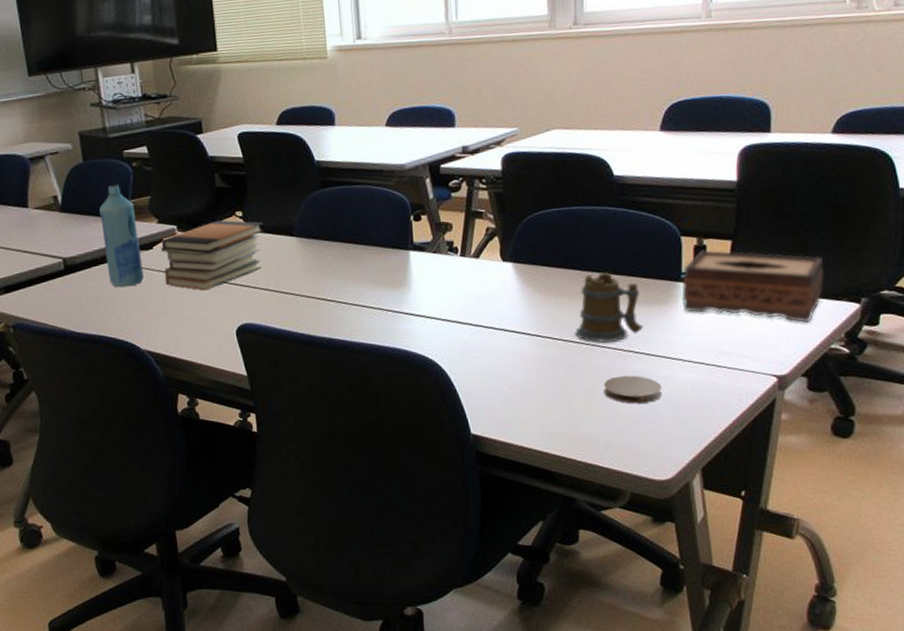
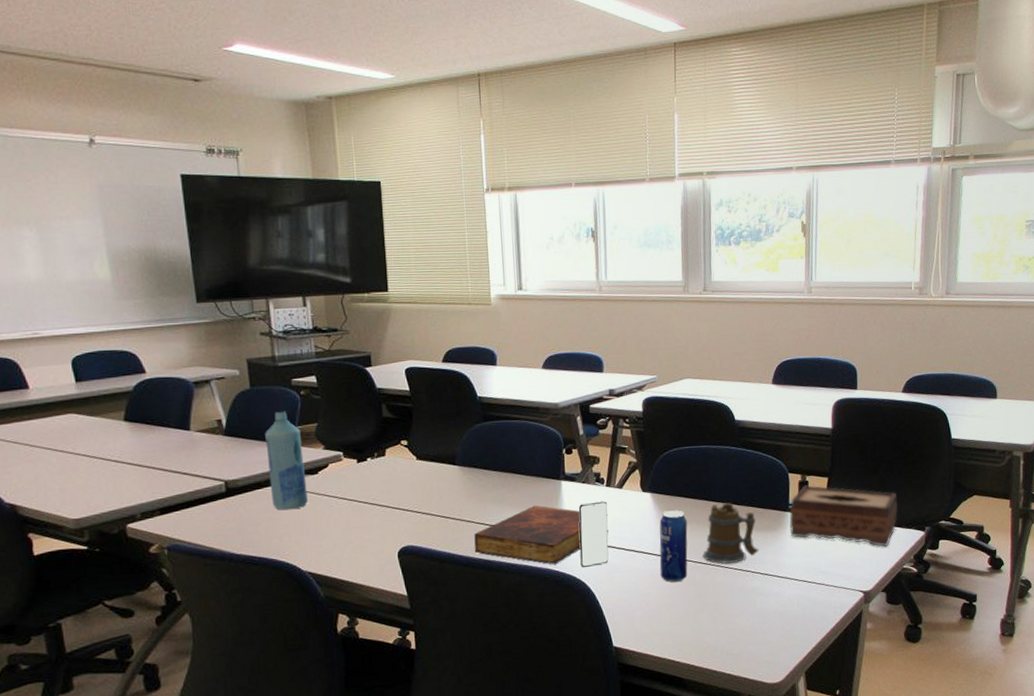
book stack: present [161,220,264,291] -> none [326,448,428,515]
book: none [315,278,464,344] -> present [474,505,608,565]
smartphone: none [429,273,465,348] -> present [578,501,609,568]
beverage can: none [523,281,557,364] -> present [659,510,688,582]
coaster: present [603,375,662,404] -> none [726,592,774,617]

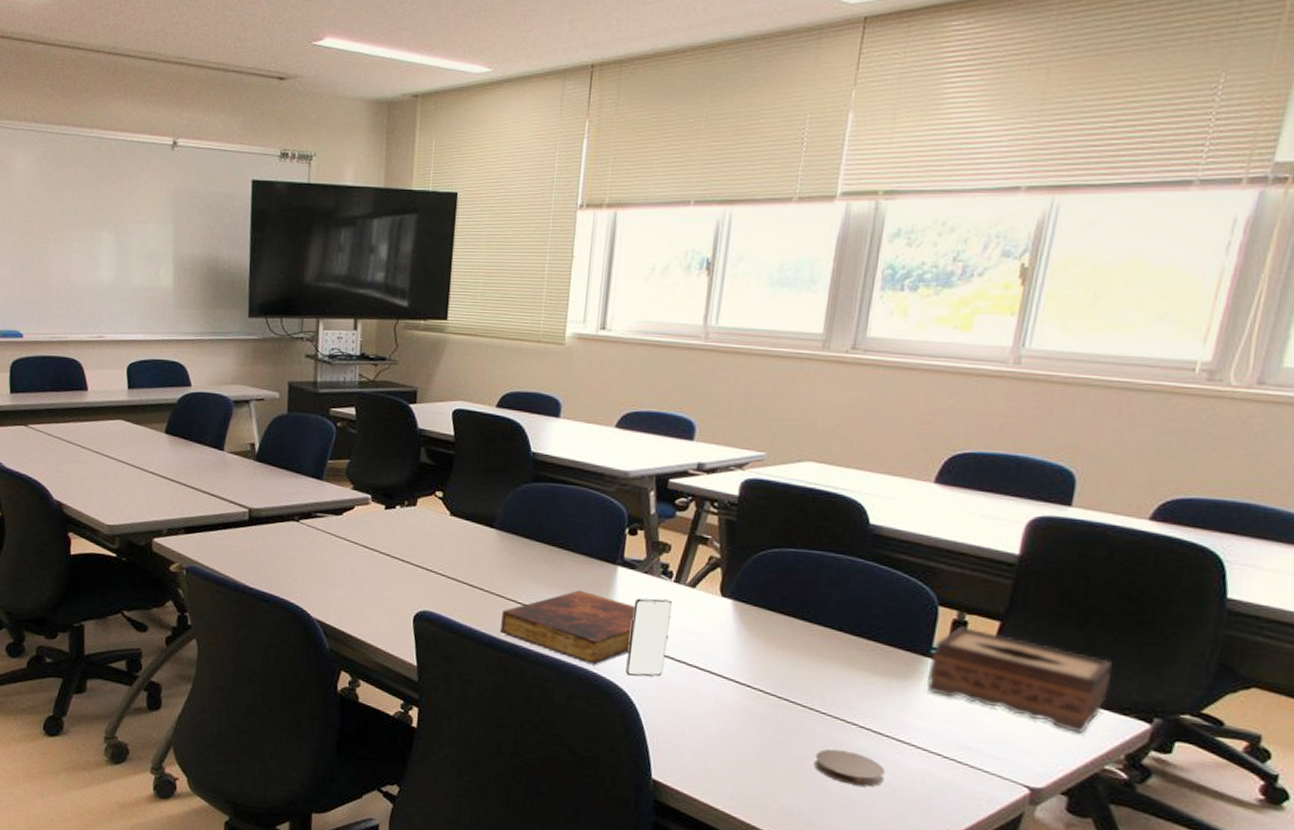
bottle: present [265,411,308,510] -> none [292,441,331,550]
beverage can: present [659,510,688,582] -> none [728,625,777,718]
mug: present [703,502,759,564] -> none [792,629,879,711]
coaster: none [726,592,774,617] -> present [814,749,885,787]

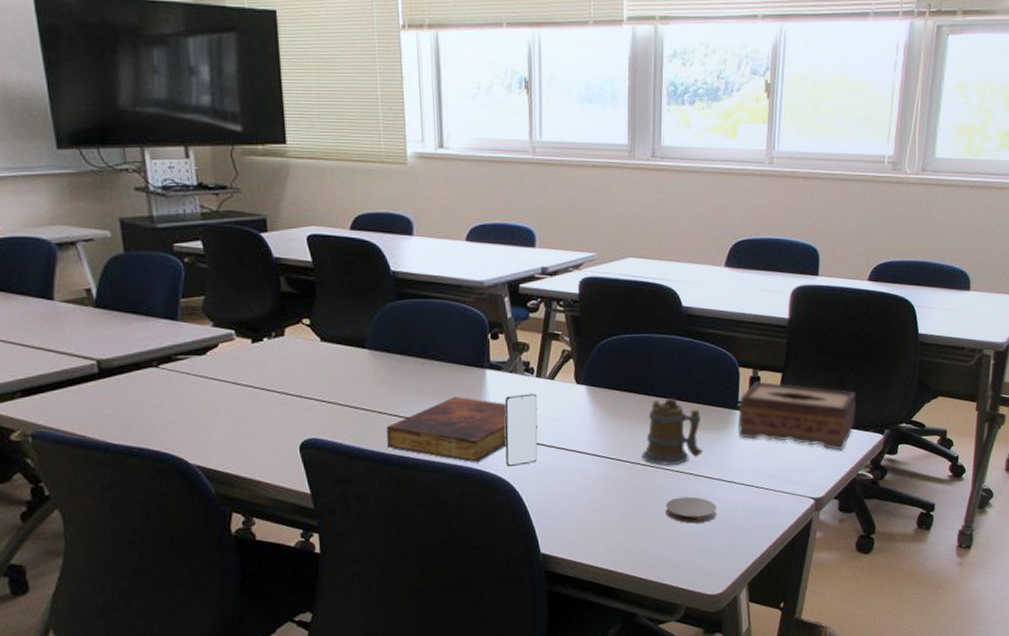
mug: none [792,629,879,711] -> present [642,398,704,466]

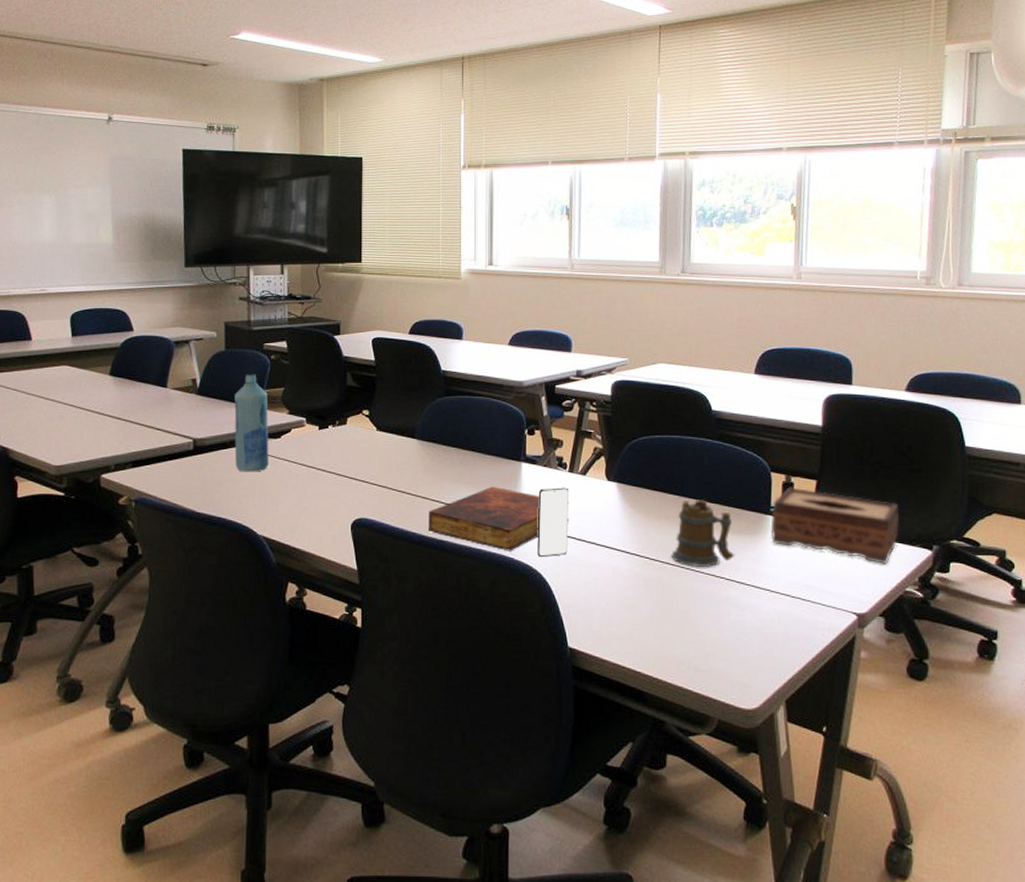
bottle: none [143,281,195,395] -> present [234,374,269,472]
coaster: present [665,496,717,524] -> none [696,601,750,630]

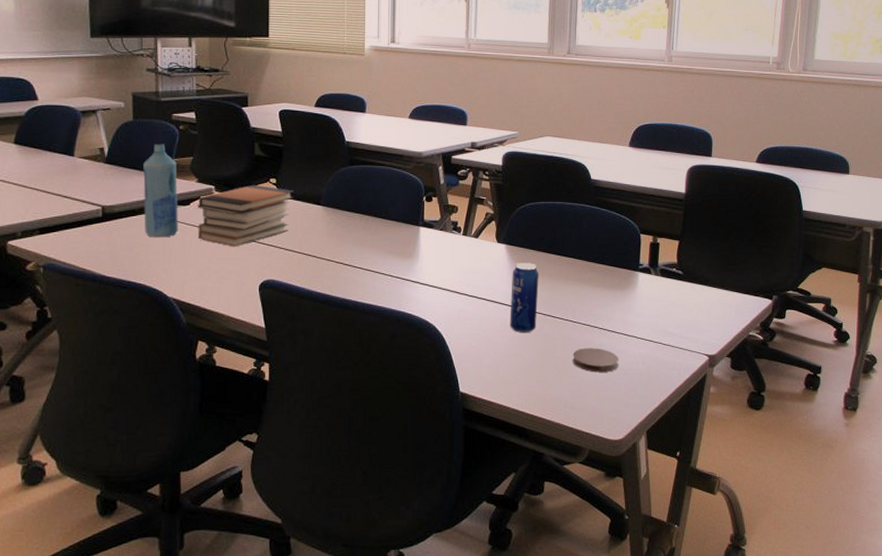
book stack: none [288,416,388,483] -> present [198,184,294,247]
book: present [429,486,569,551] -> none [333,248,462,308]
smartphone: present [537,487,570,558] -> none [433,249,463,313]
beverage can: none [623,503,655,582] -> present [510,263,539,333]
mug: present [671,500,735,568] -> none [552,259,608,319]
coaster: none [696,601,750,630] -> present [572,347,619,373]
tissue box: present [770,487,899,564] -> none [638,247,747,312]

